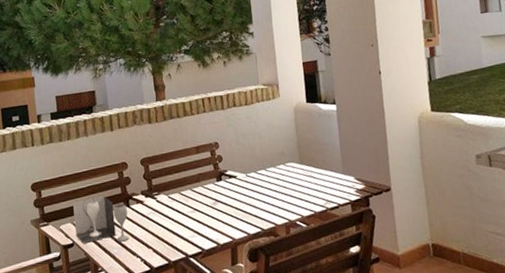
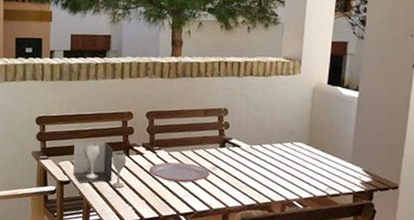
plate: none [151,202,212,225] -> present [148,162,210,183]

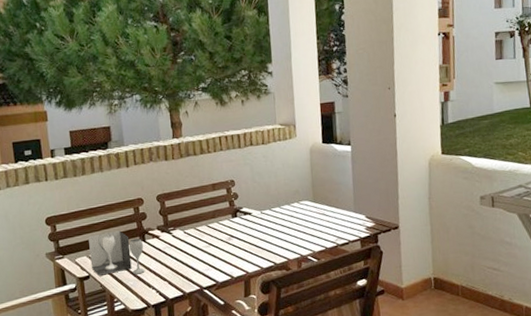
plate: present [148,162,210,183] -> none [166,237,226,259]

